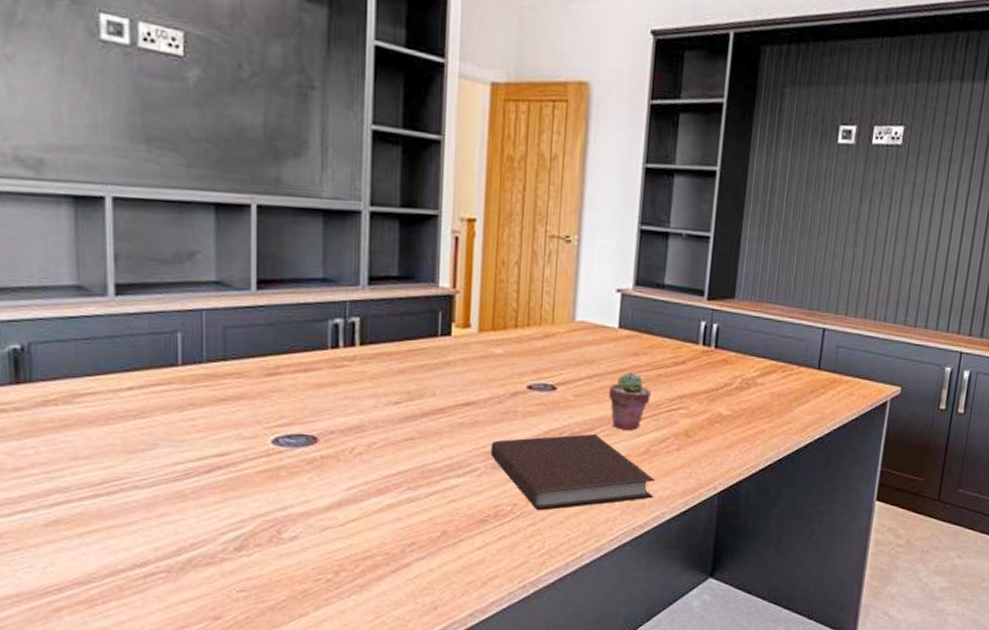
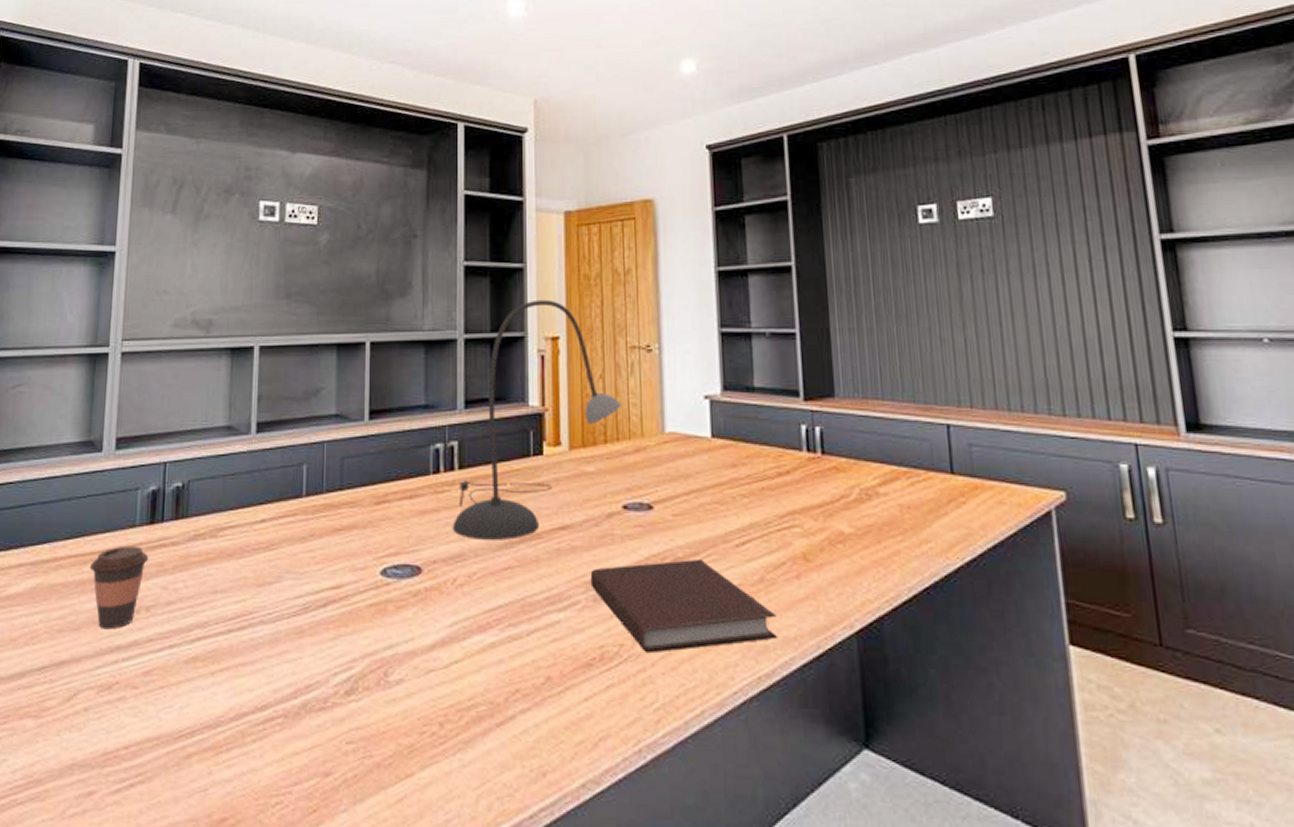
desk lamp: none [351,177,535,415] -> present [452,299,622,542]
potted succulent: present [608,372,651,430] -> none [709,486,757,554]

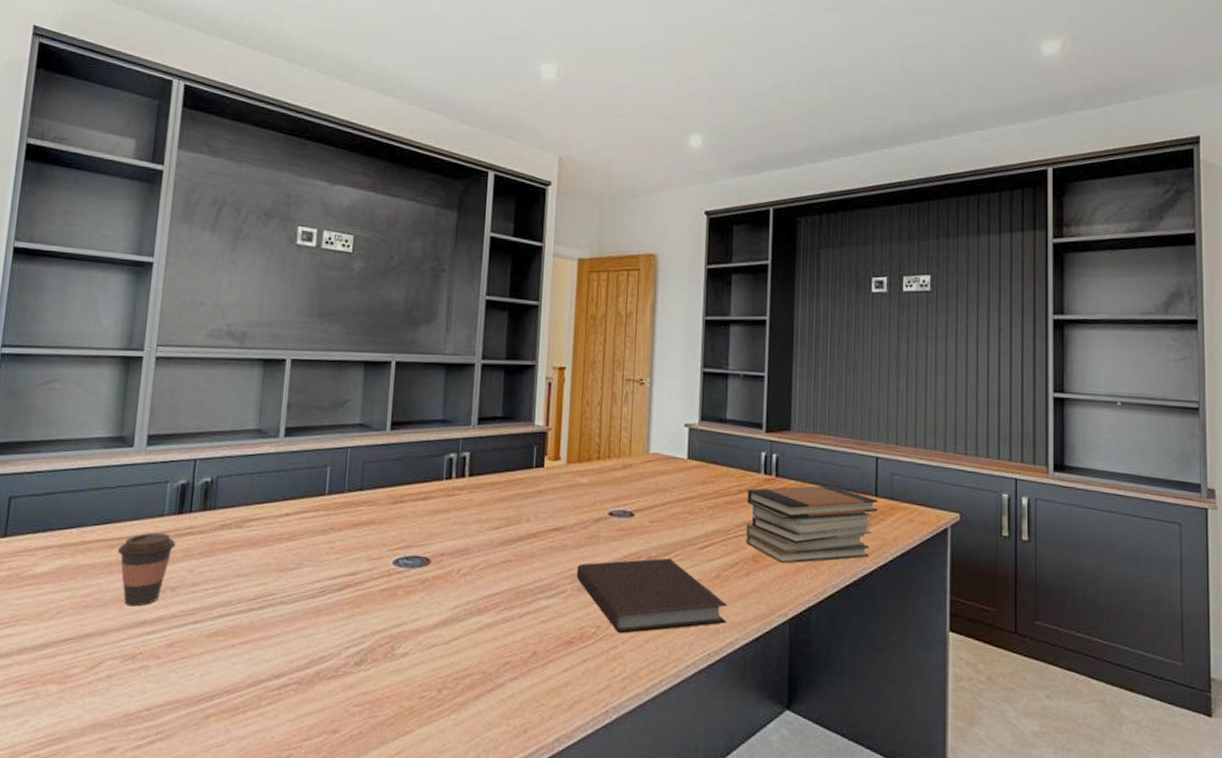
desk lamp: present [452,299,622,542] -> none [459,334,615,539]
book stack: none [788,462,956,562] -> present [745,485,878,564]

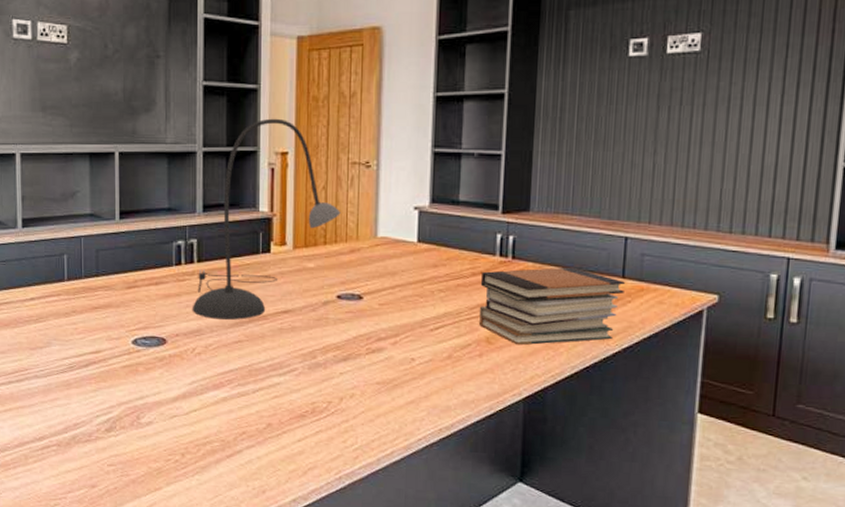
desk lamp: none [459,334,615,539] -> present [192,118,341,321]
notebook: present [576,557,728,634] -> none [306,339,460,409]

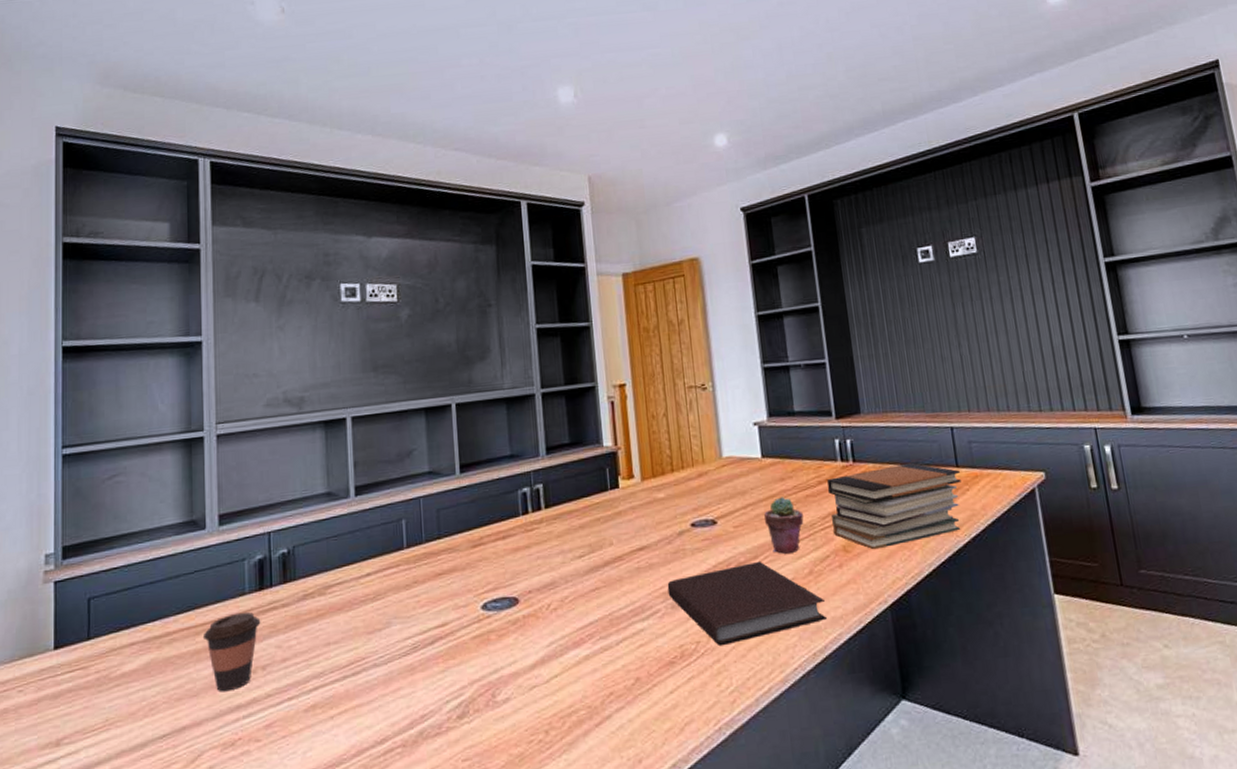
desk lamp: present [192,118,341,321] -> none [543,352,684,569]
notebook: none [306,339,460,409] -> present [667,560,828,646]
potted succulent: none [410,283,451,336] -> present [764,497,804,554]

